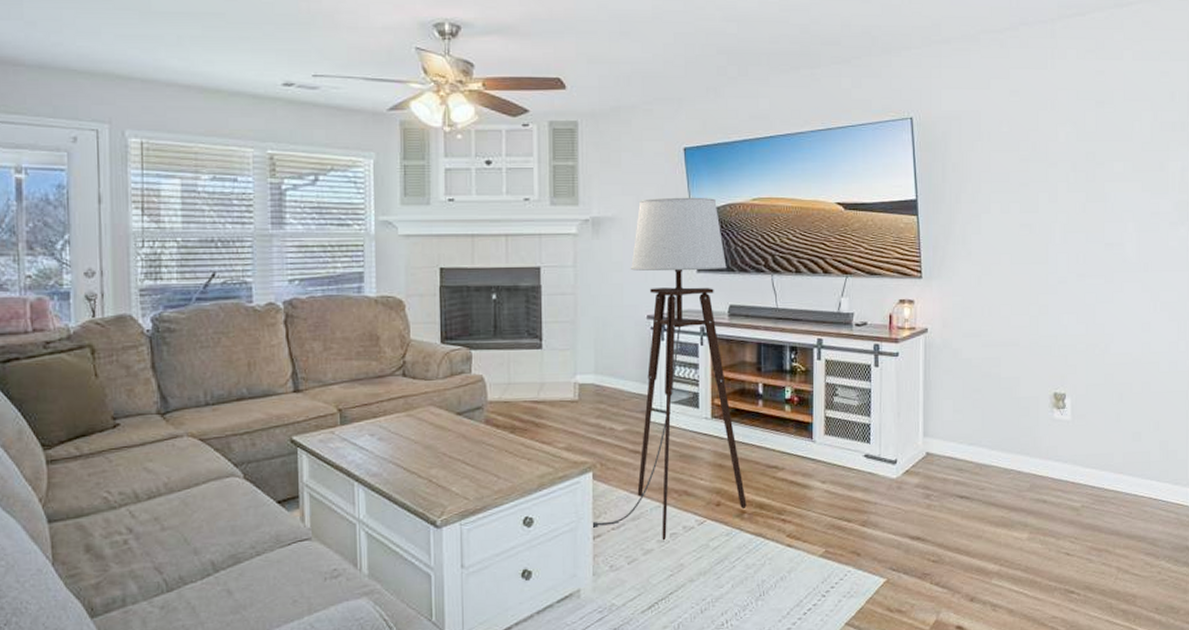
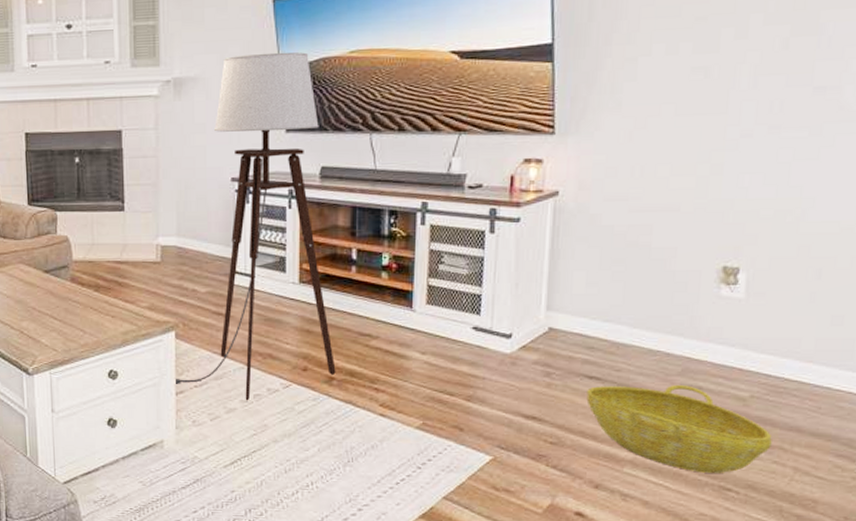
basket: none [959,499,1100,579] -> present [586,385,772,473]

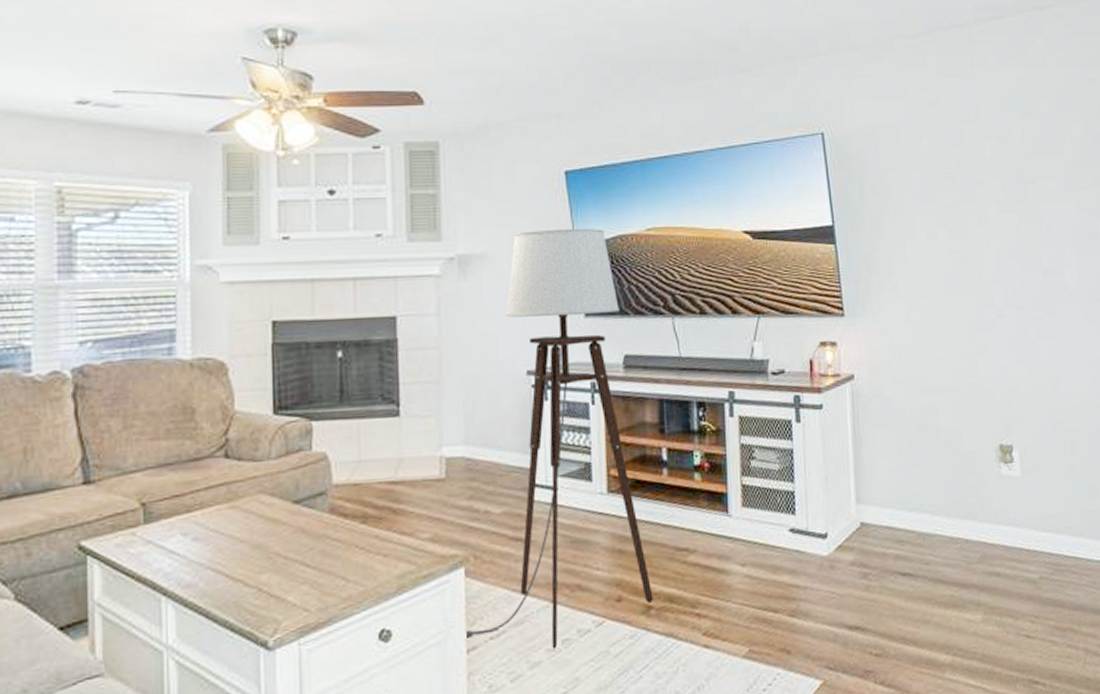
basket: present [586,385,772,473] -> none [902,572,1064,668]

